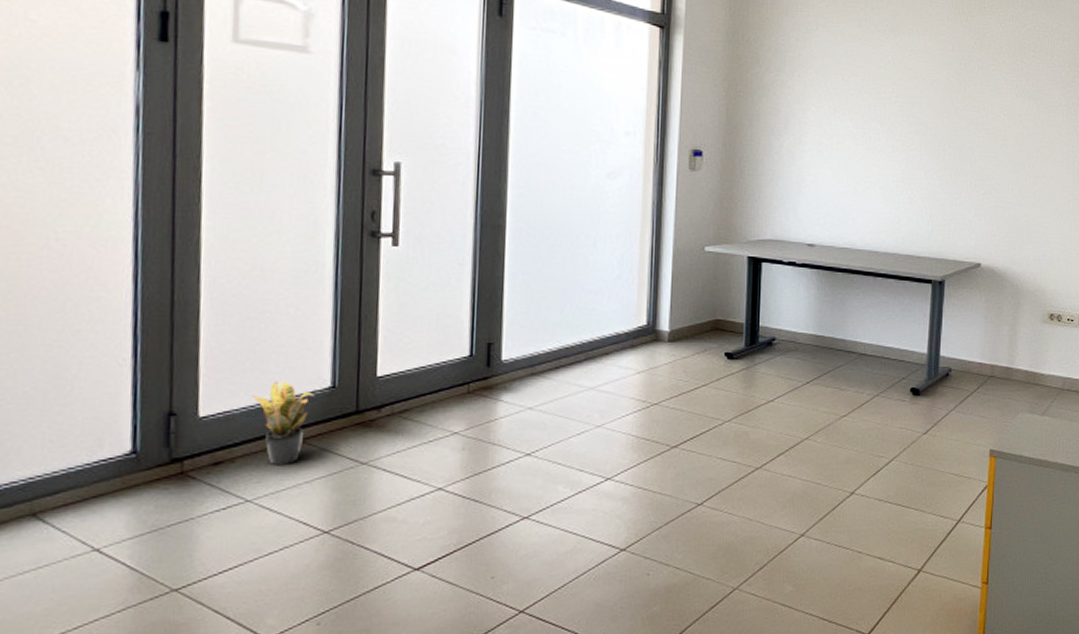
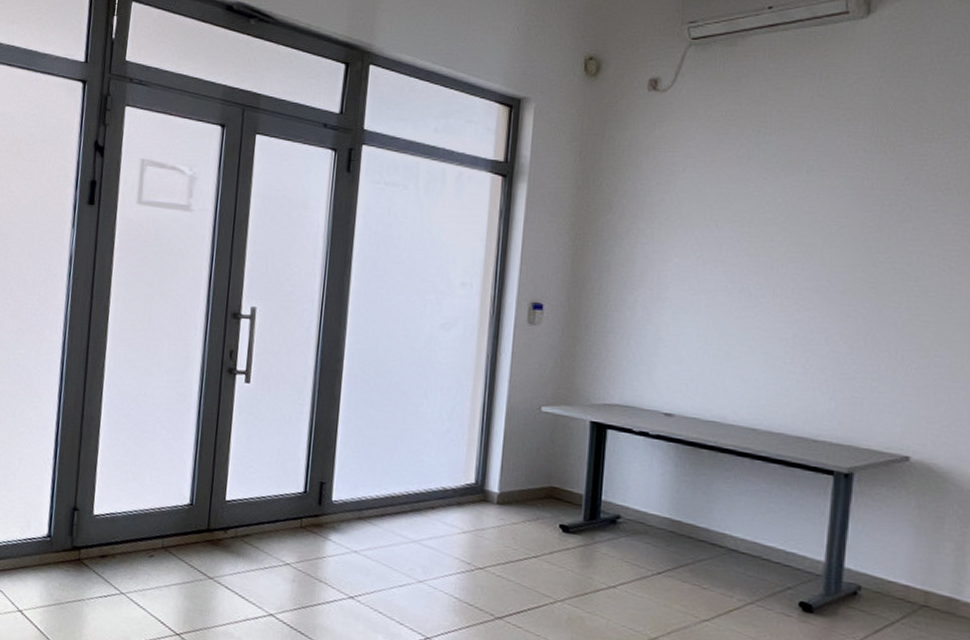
potted plant: present [253,381,314,465] -> none [132,492,176,568]

